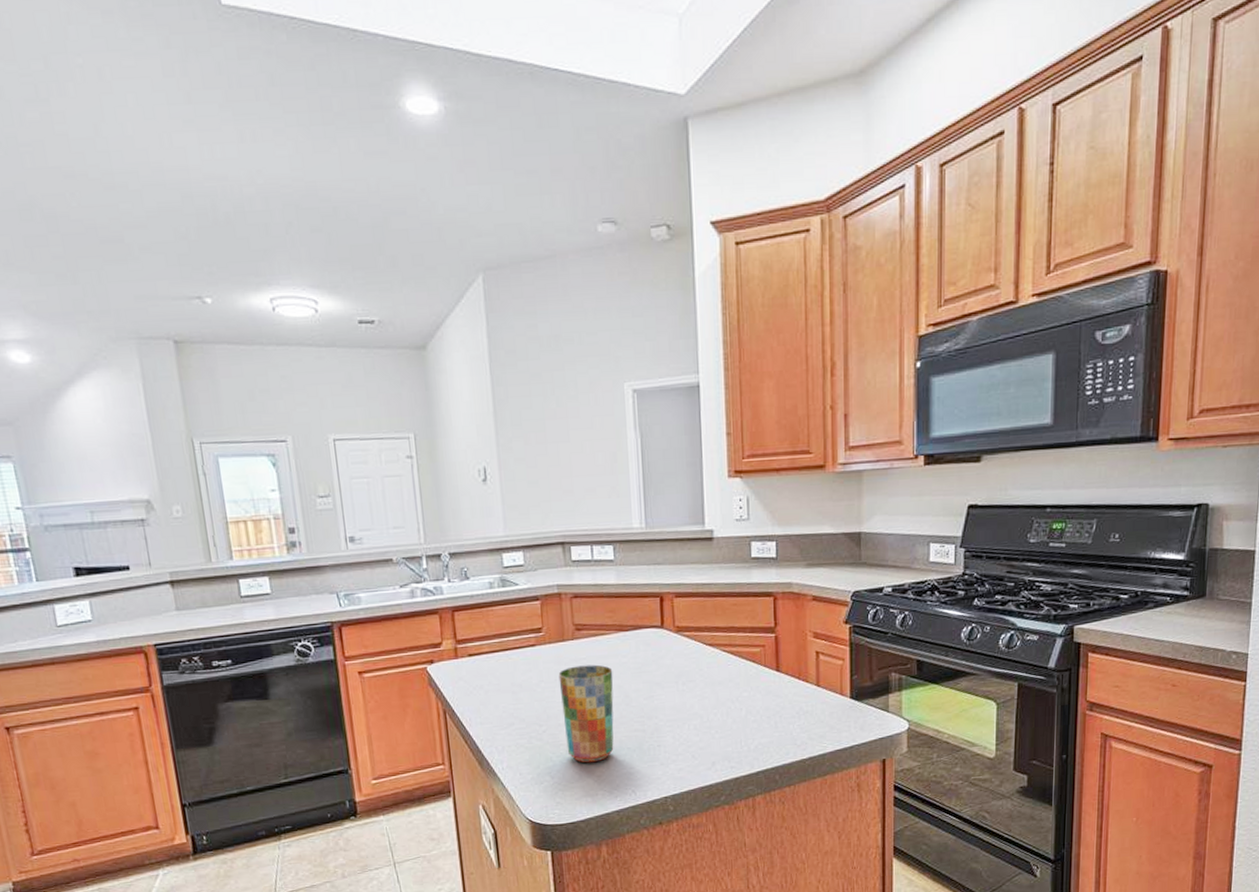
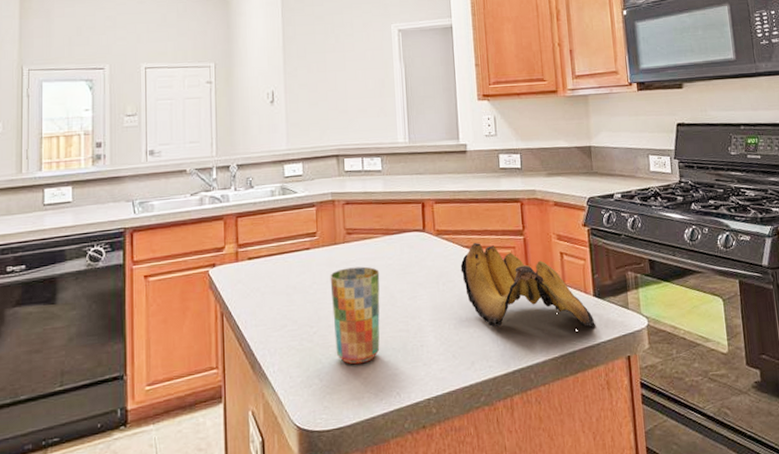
banana bunch: none [702,640,850,730] -> present [460,242,596,327]

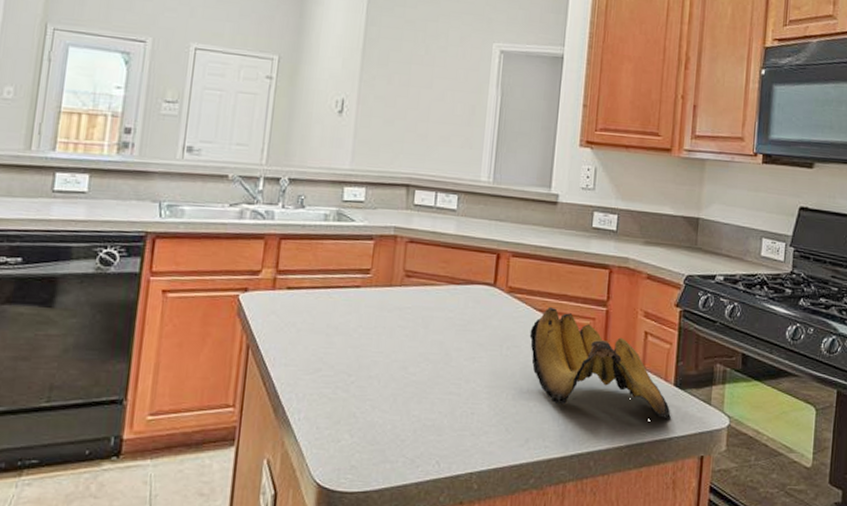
cup: present [330,266,380,365] -> none [373,314,437,425]

